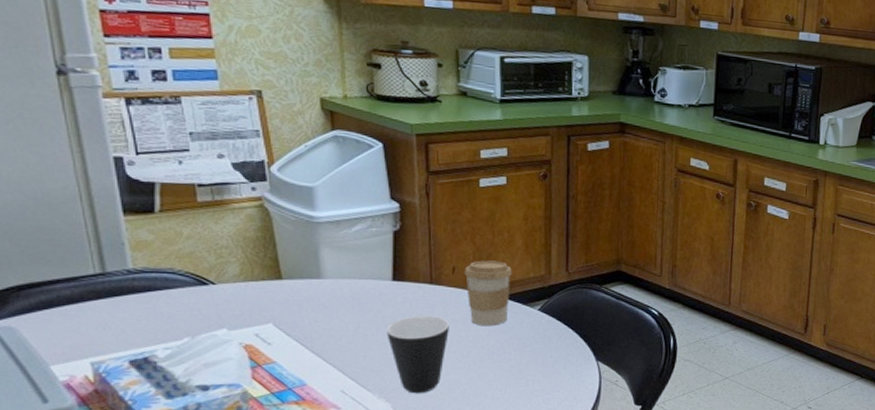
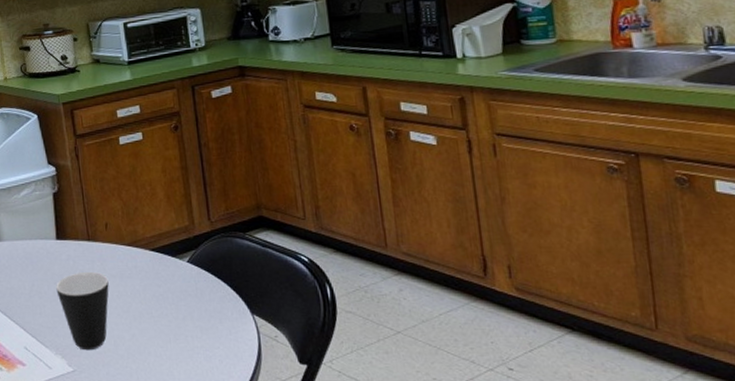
coffee cup: present [464,260,512,327] -> none [115,214,160,281]

